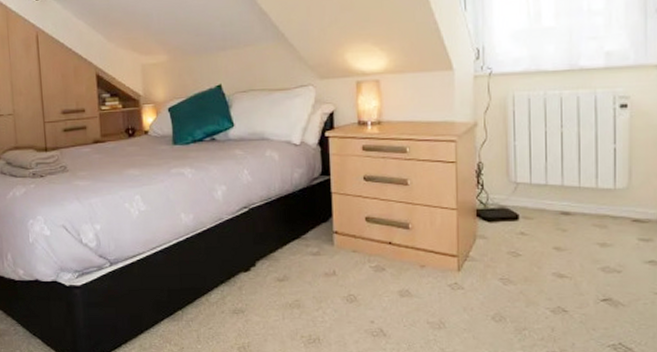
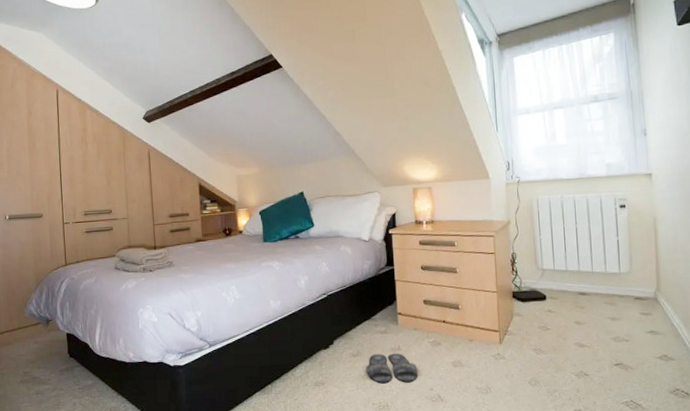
slippers: none [293,279,357,314] -> present [365,353,418,384]

